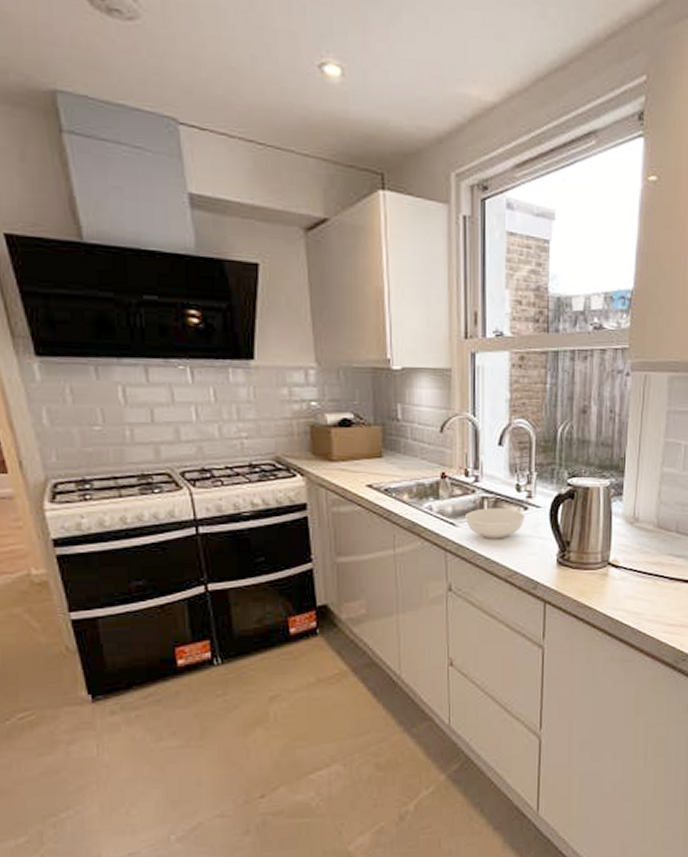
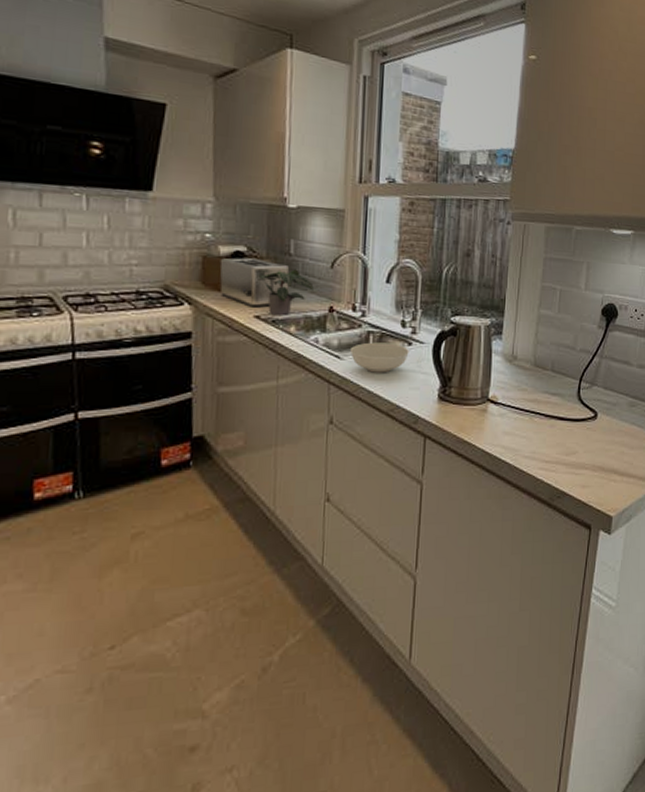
toaster: none [328,424,399,477] -> present [219,257,290,308]
potted plant: none [367,435,424,485] -> present [257,269,314,316]

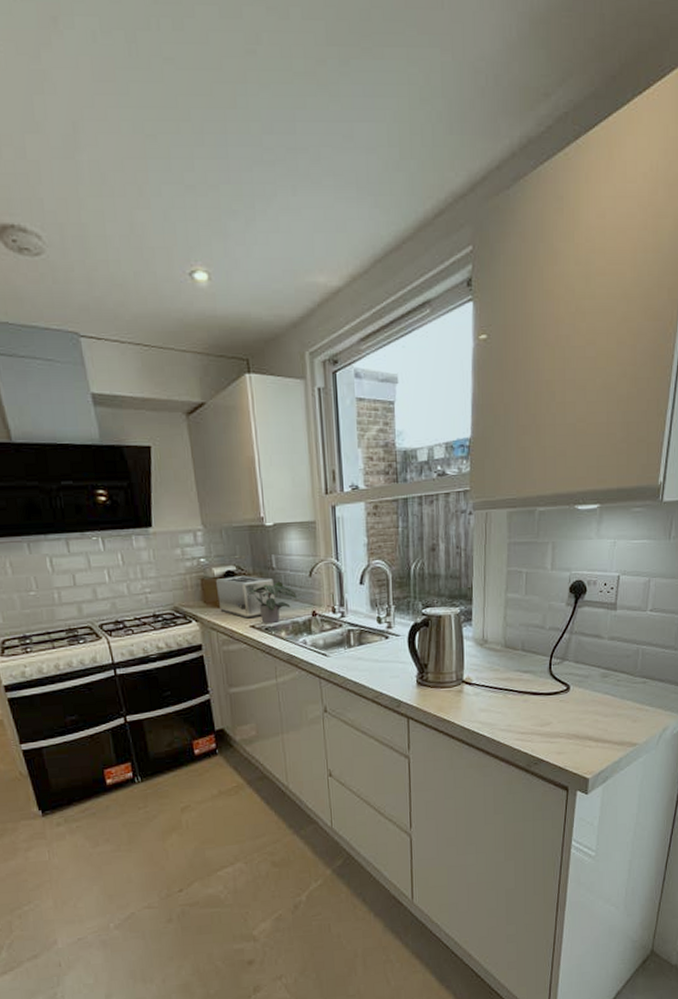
bowl: present [349,342,409,373] -> none [334,638,387,666]

